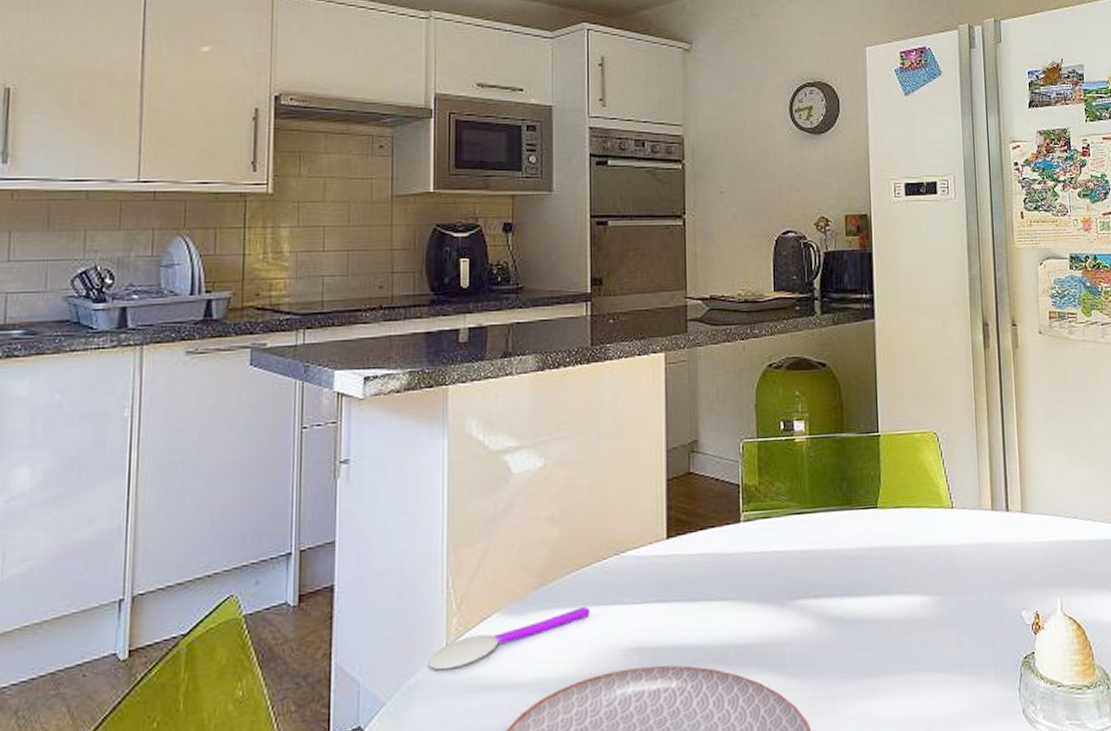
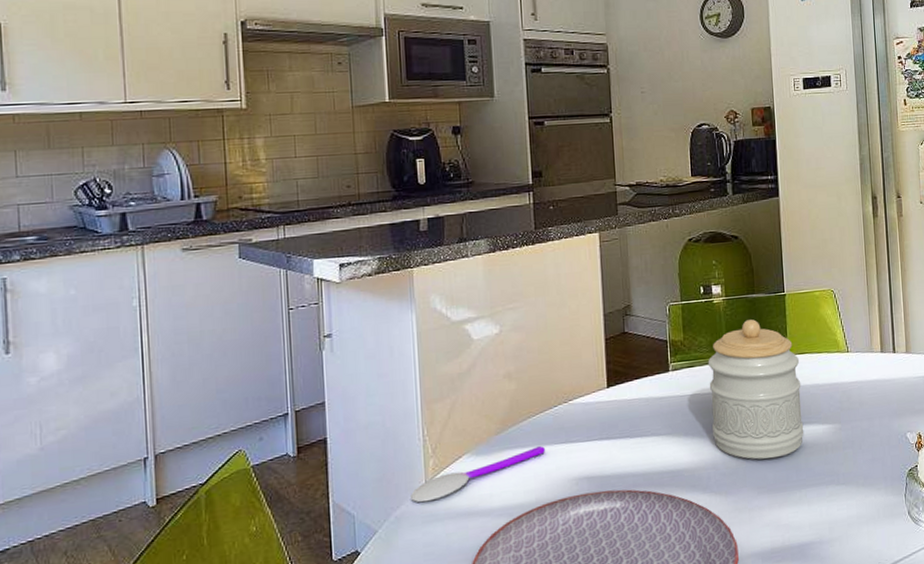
jar: none [786,464,899,636] -> present [707,319,804,460]

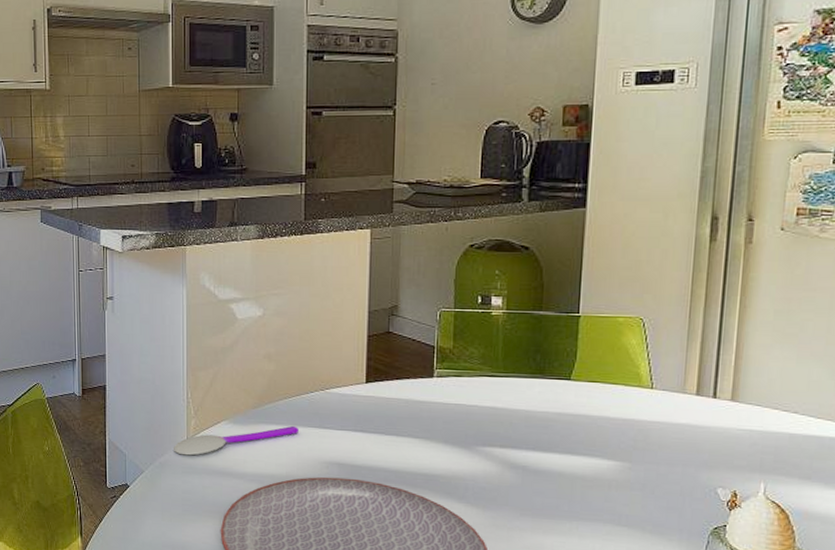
jar: present [707,319,804,460] -> none [475,337,589,484]

